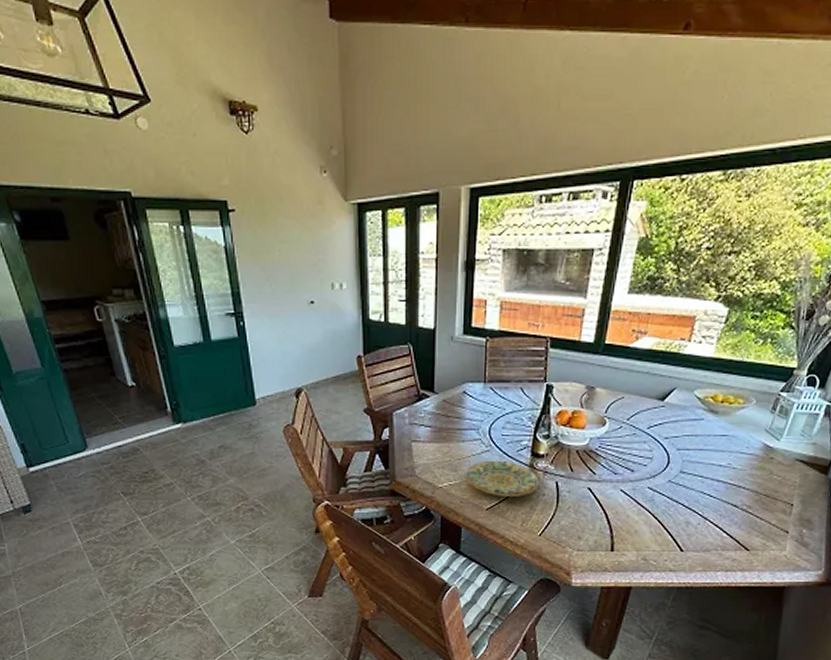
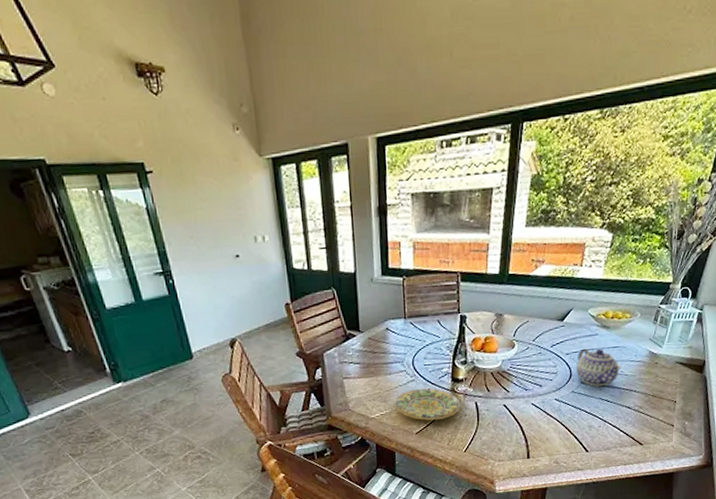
teapot: none [675,433,729,479] -> present [576,348,621,387]

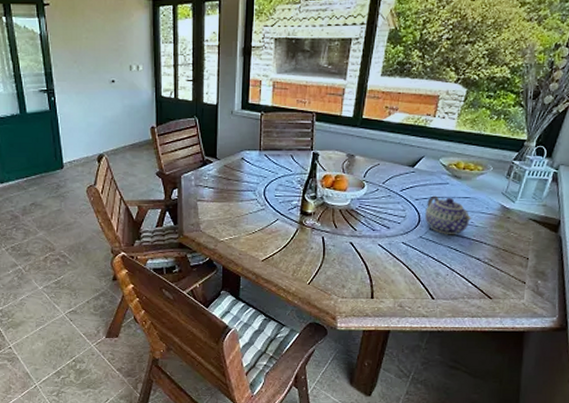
plate: present [394,388,461,421] -> none [243,218,308,250]

